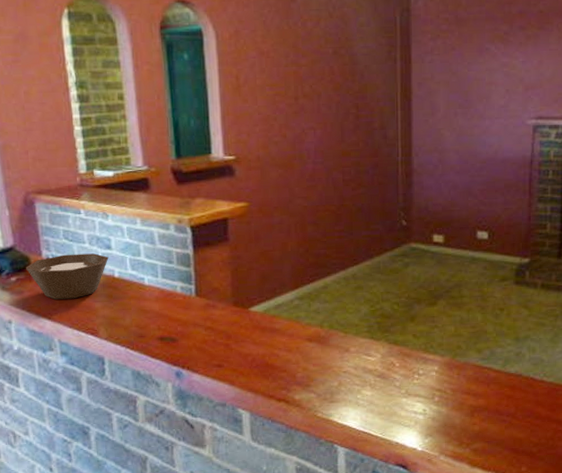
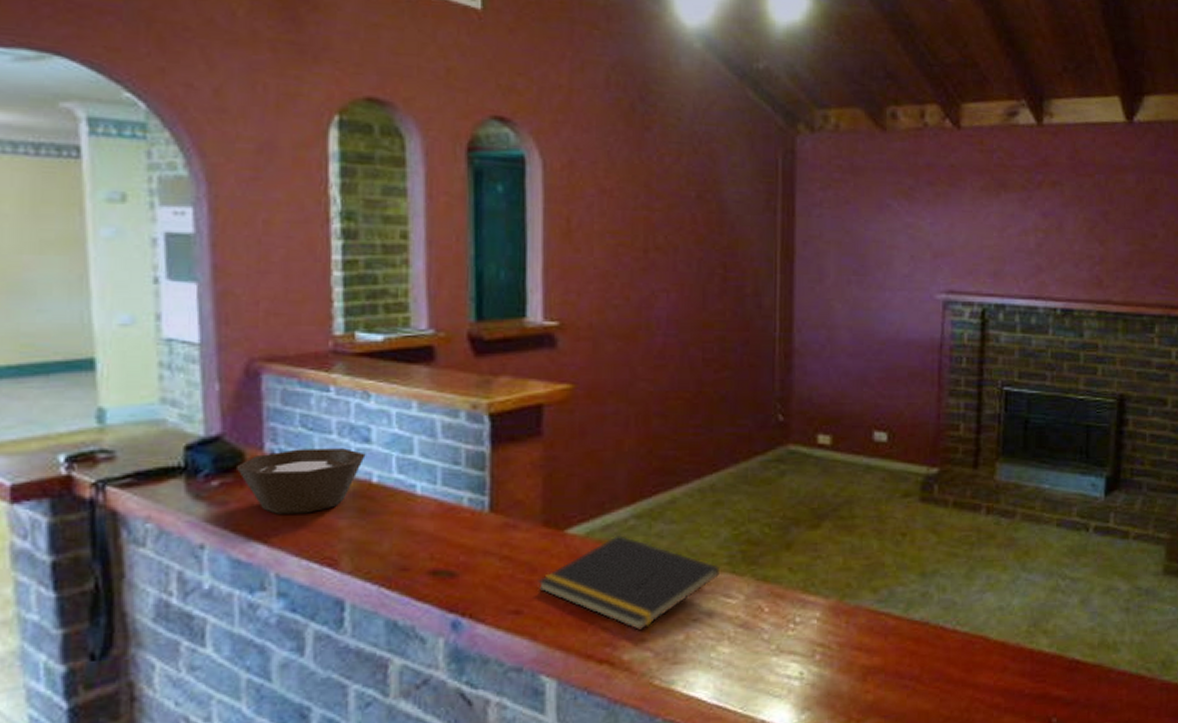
notepad: none [232,312,361,379] -> present [538,535,719,631]

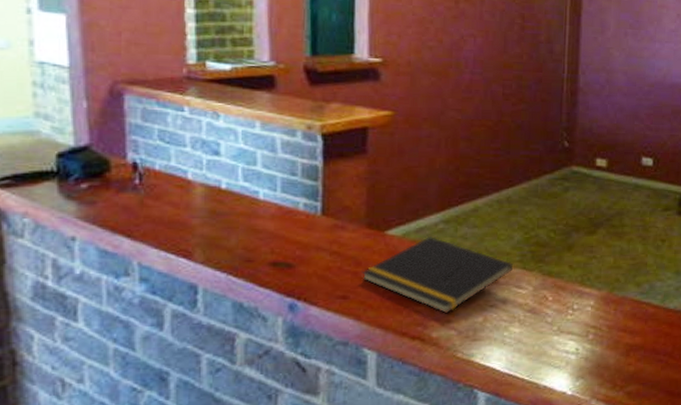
bowl: present [237,448,366,514] -> none [103,159,216,213]

